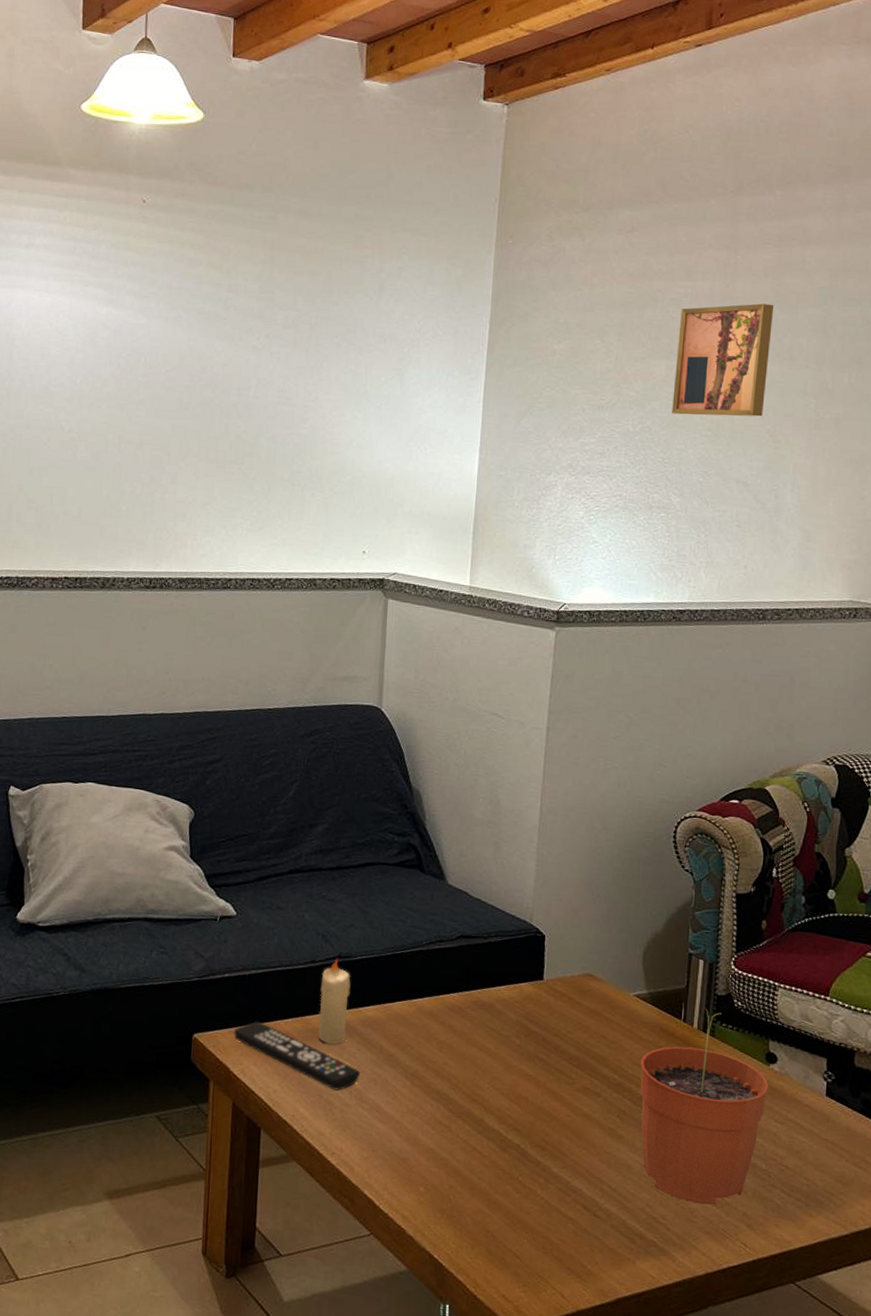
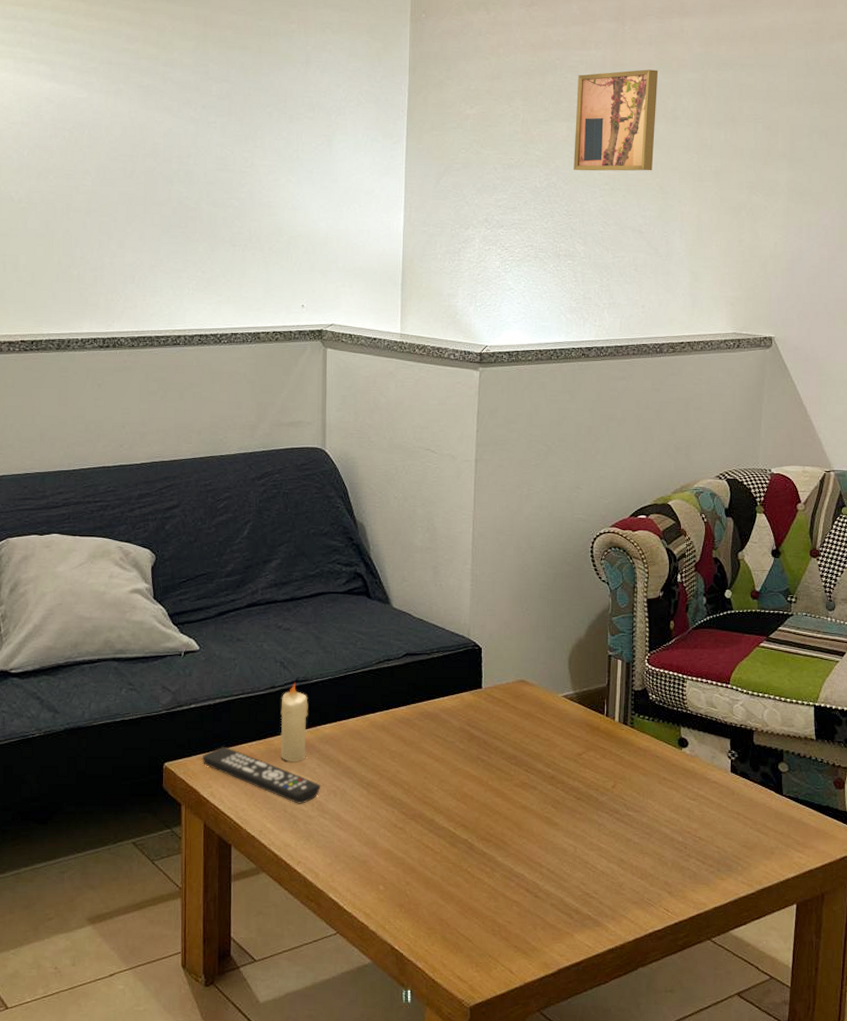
plant pot: present [640,1008,769,1205] -> none [570,703,682,878]

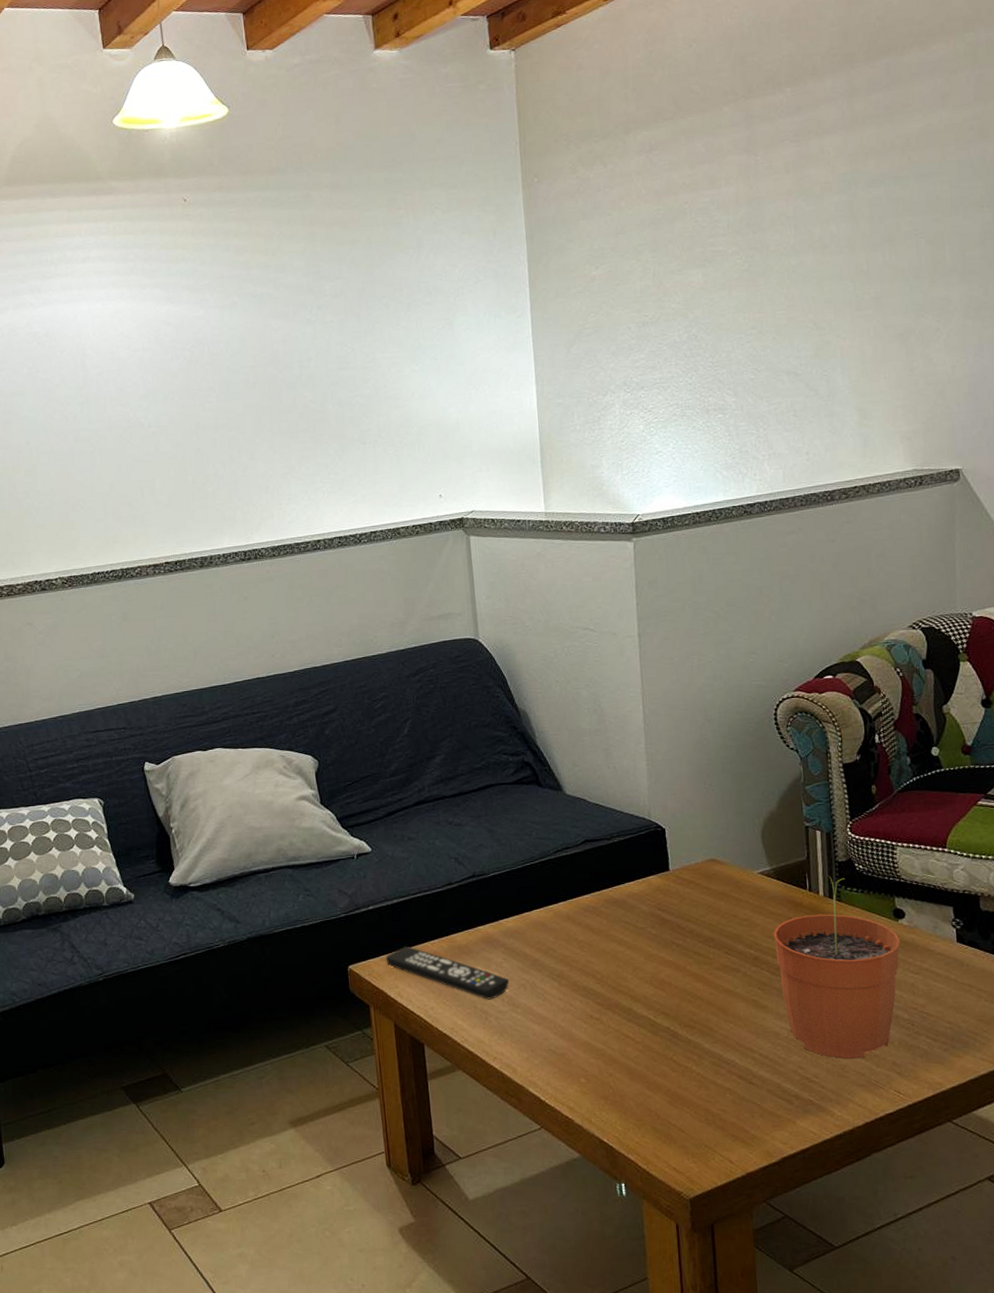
candle: present [280,682,308,762] -> none [460,877,491,958]
plant pot: none [570,703,682,878] -> present [773,875,901,1059]
wall art: present [574,69,659,171] -> none [709,198,804,319]

